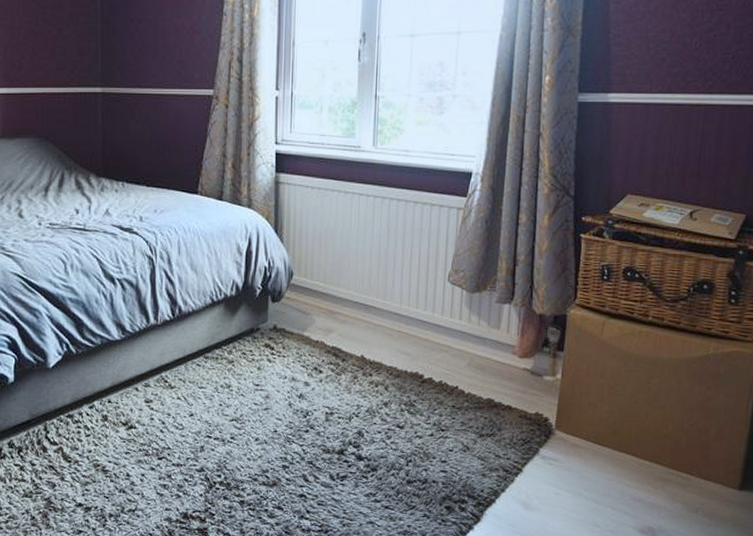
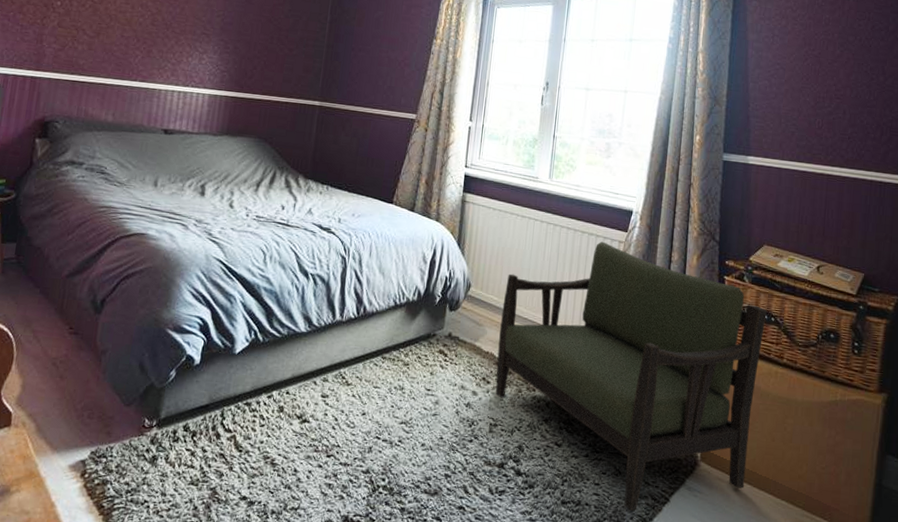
armchair: none [328,210,630,484] -> present [495,241,767,511]

